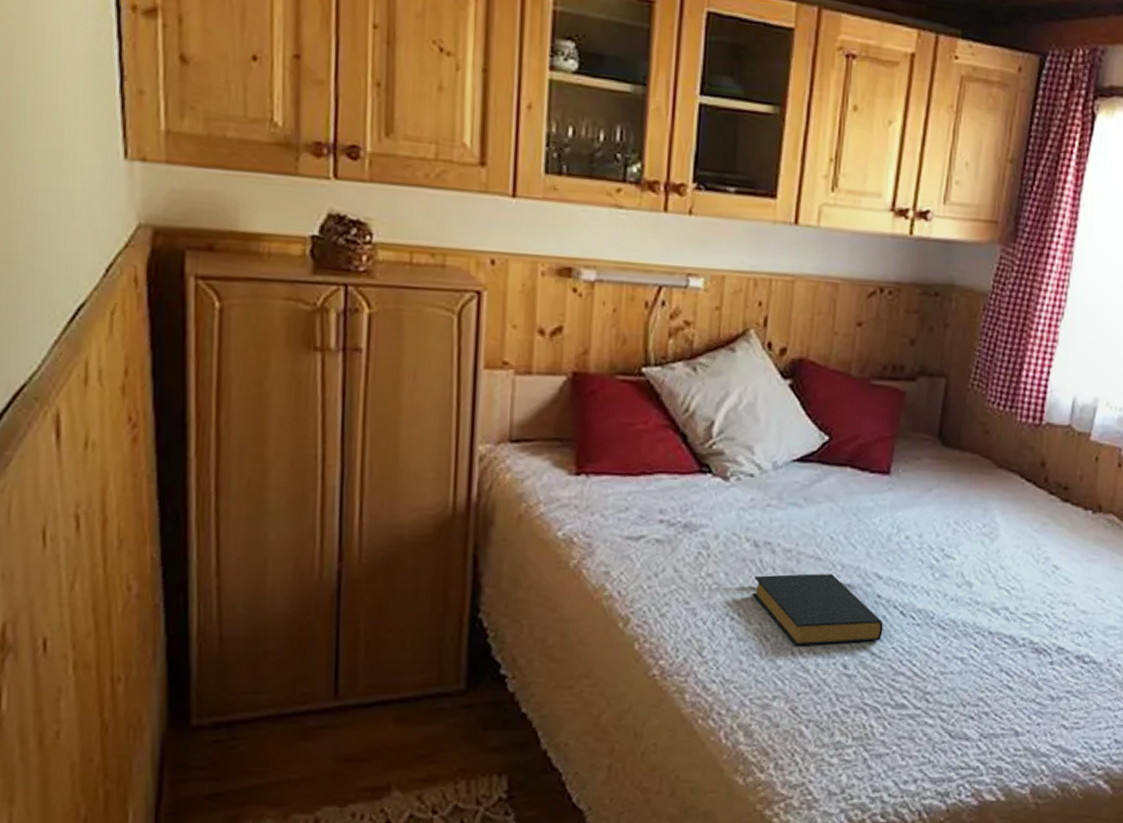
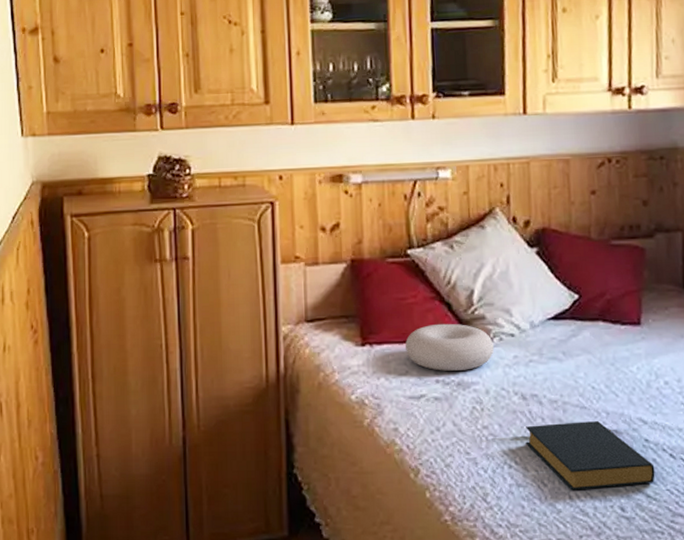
cushion: none [627,456,730,511] -> present [405,323,494,371]

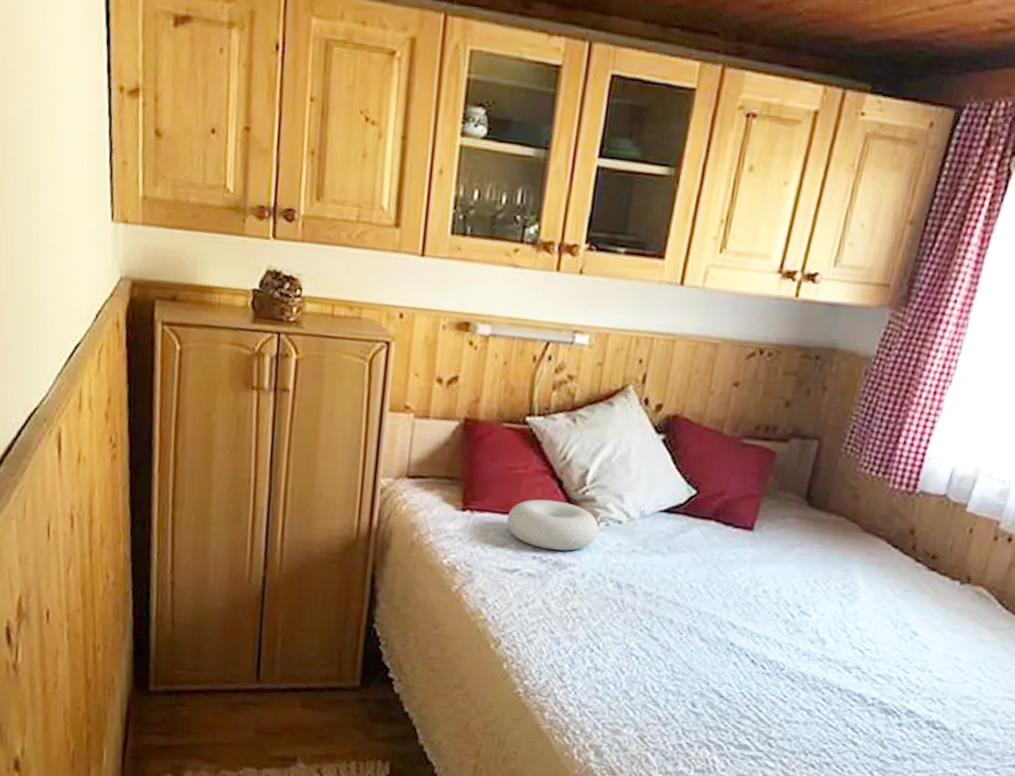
hardback book: present [525,421,655,491] -> none [612,614,734,685]

